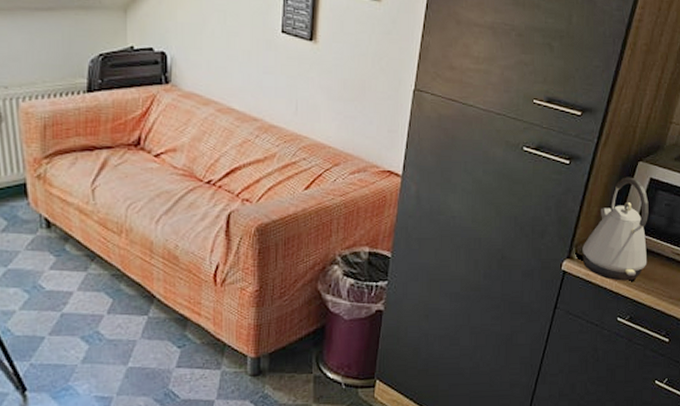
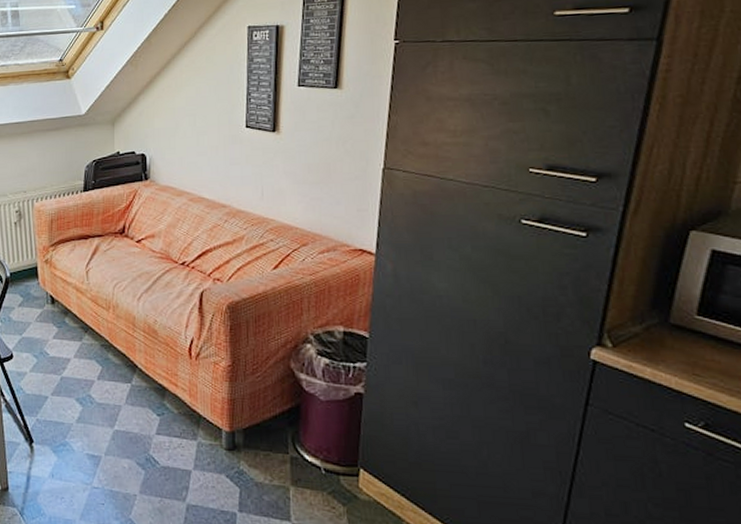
kettle: present [582,177,649,281] -> none [618,249,724,377]

